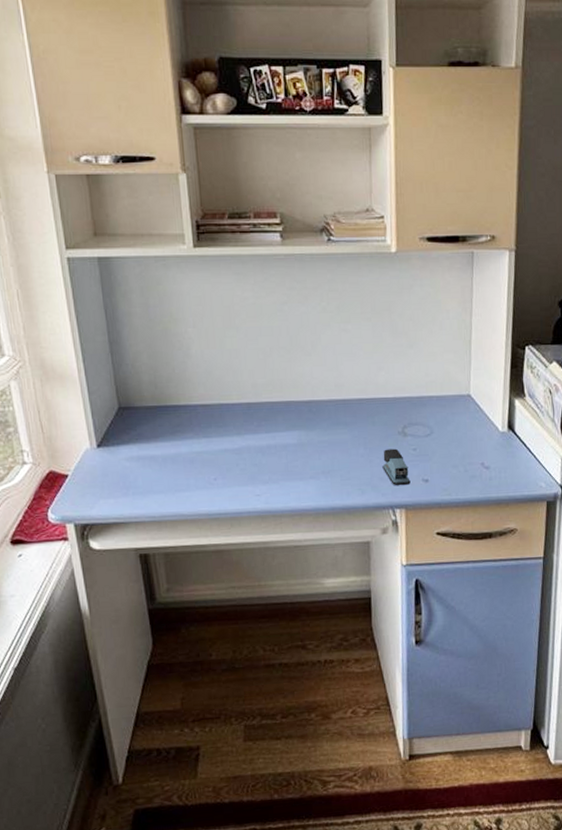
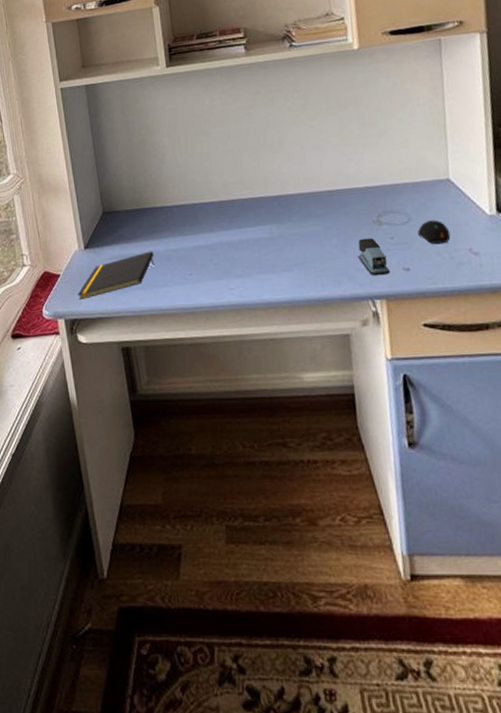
notepad: none [89,452,177,503] -> present [77,251,155,300]
computer mouse: none [438,434,467,457] -> present [418,220,451,244]

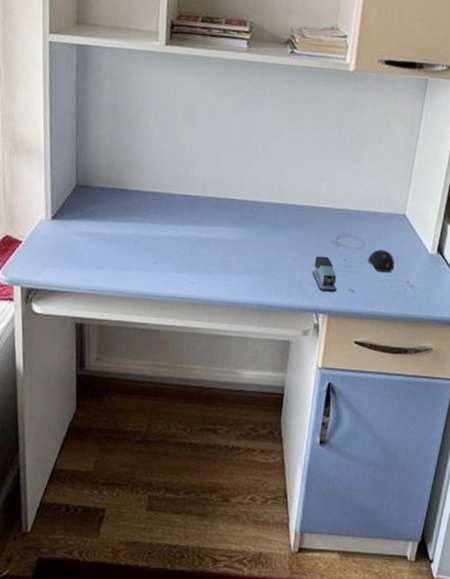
notepad: present [77,251,155,300] -> none [37,233,122,270]

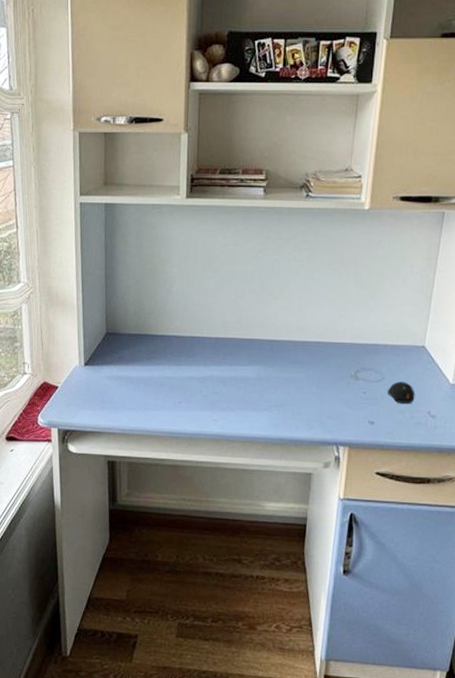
stapler: present [312,256,337,292] -> none [332,390,357,425]

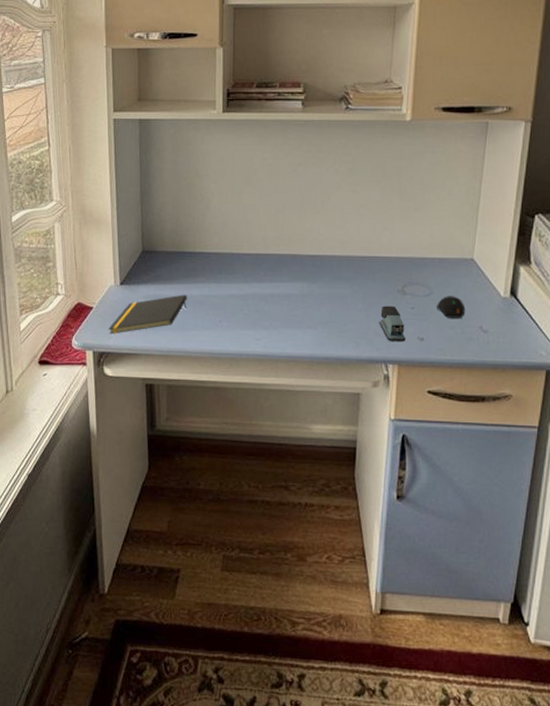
notepad: none [72,375,149,413] -> present [108,294,187,334]
stapler: none [332,390,357,425] -> present [379,305,406,341]

